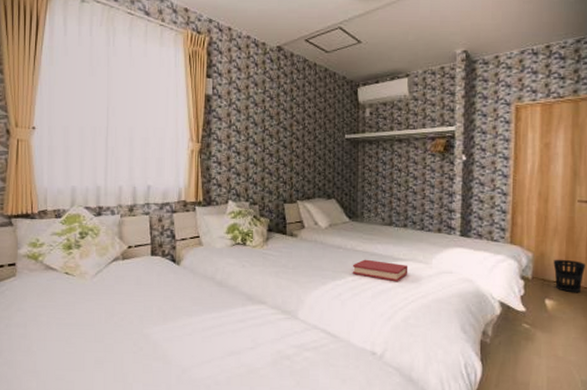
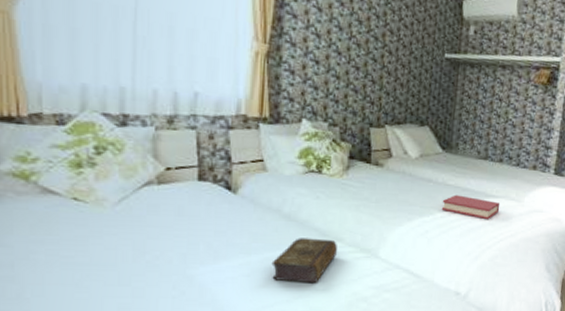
book: none [208,301,263,342] -> present [271,238,338,284]

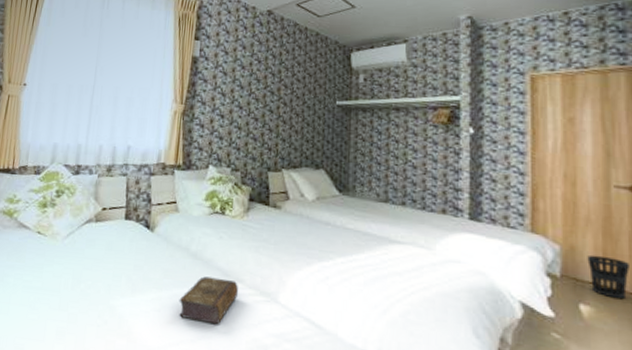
hardback book: present [441,194,500,220] -> none [341,239,408,269]

